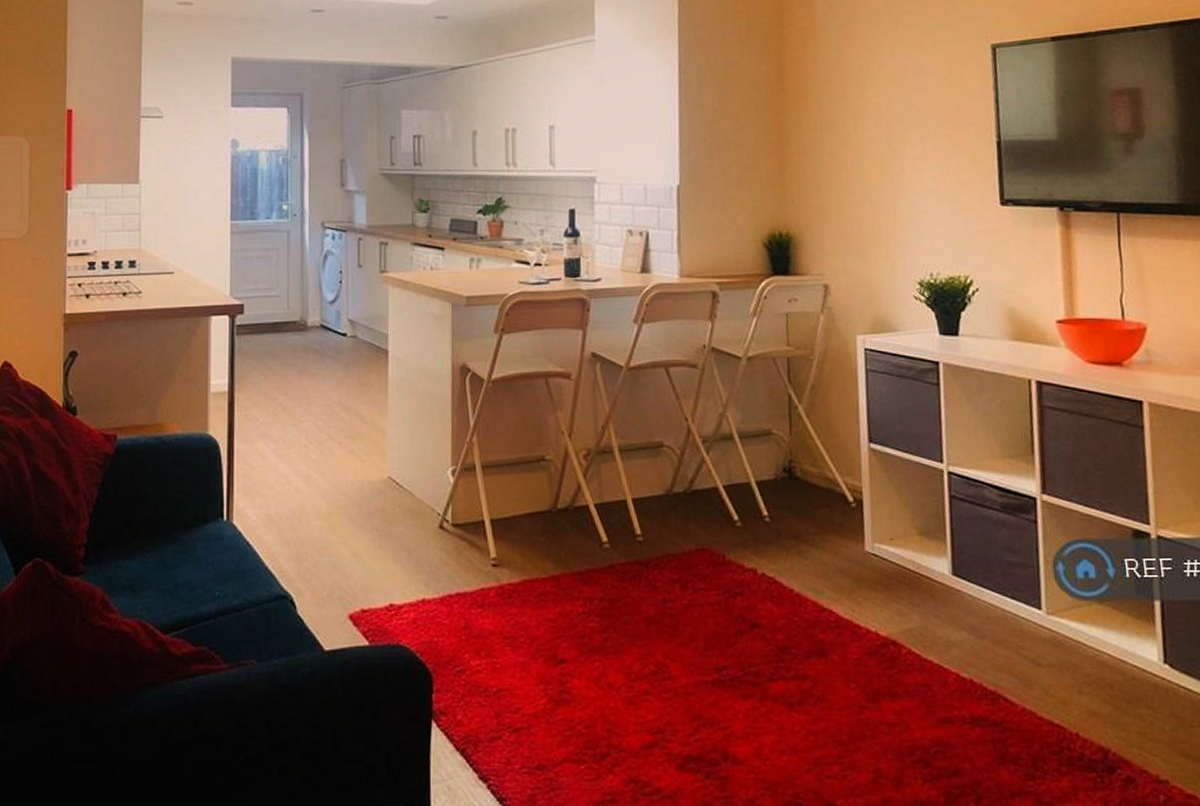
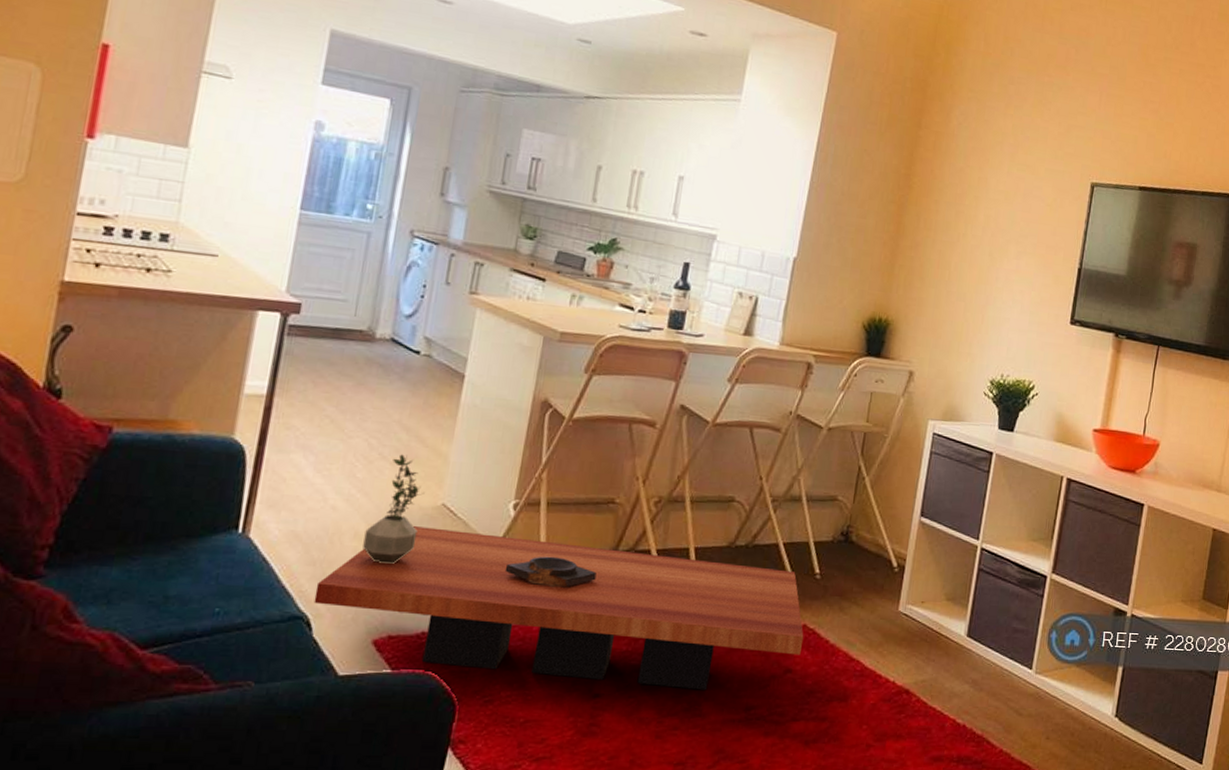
coffee table: none [293,501,765,651] -> present [314,526,804,690]
potted plant: none [326,433,371,539] -> present [363,454,425,564]
decorative bowl: none [454,520,540,551] -> present [504,556,597,588]

